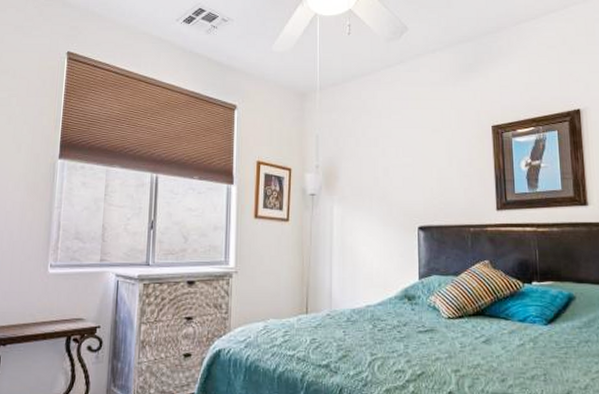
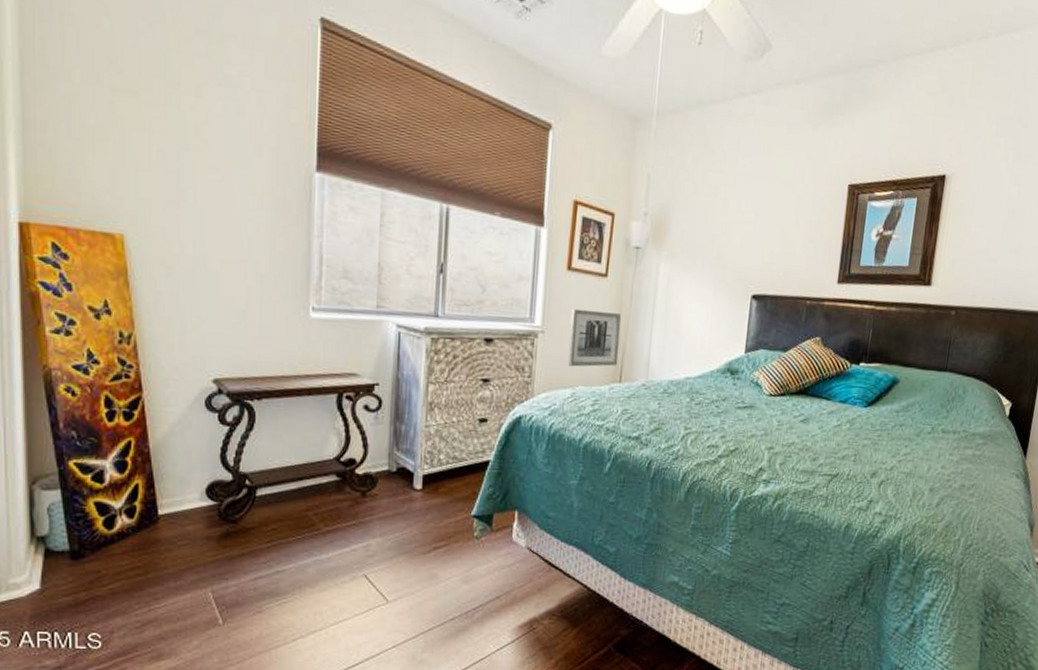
wall art: none [259,250,304,302] -> present [568,308,621,367]

